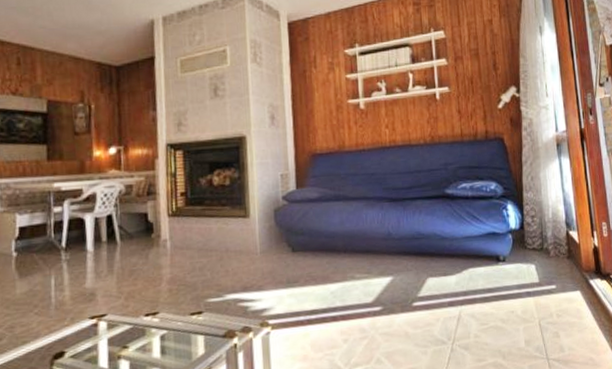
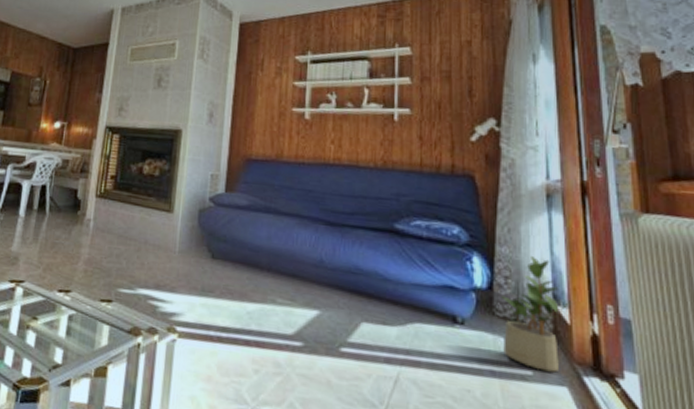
potted plant: none [530,196,577,283] -> present [501,256,569,372]

